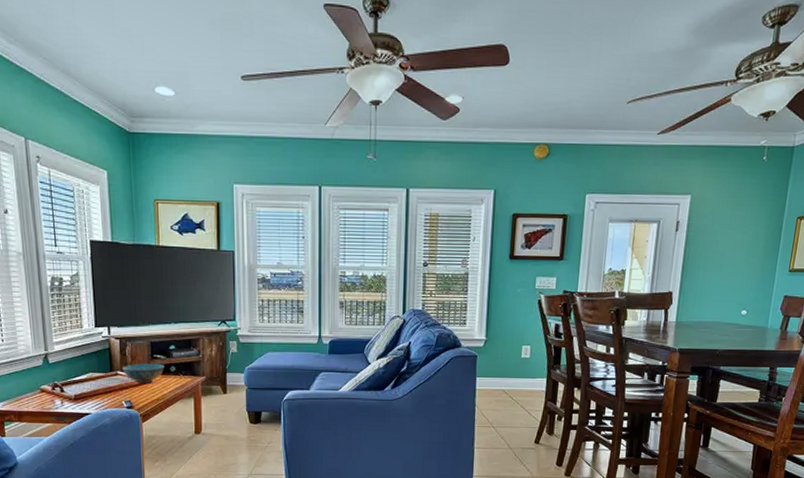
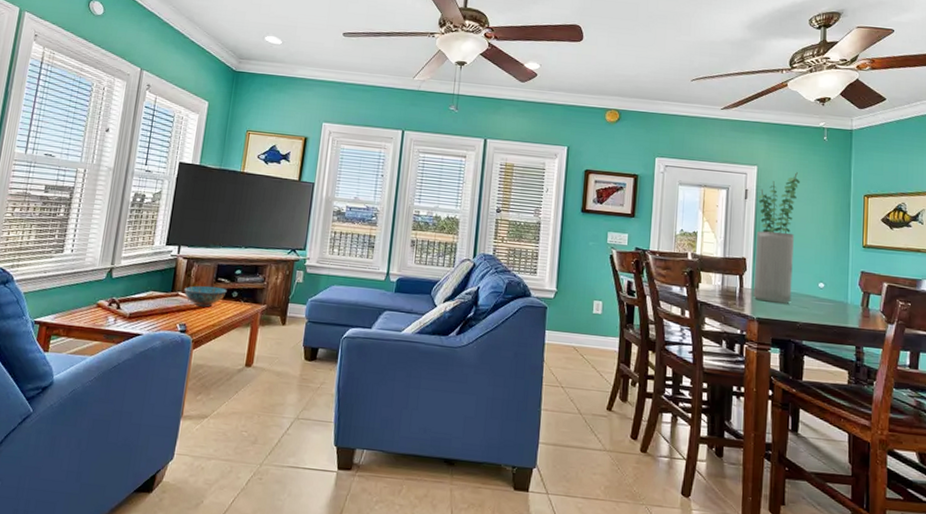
vase: none [677,198,734,333] -> present [753,172,800,304]

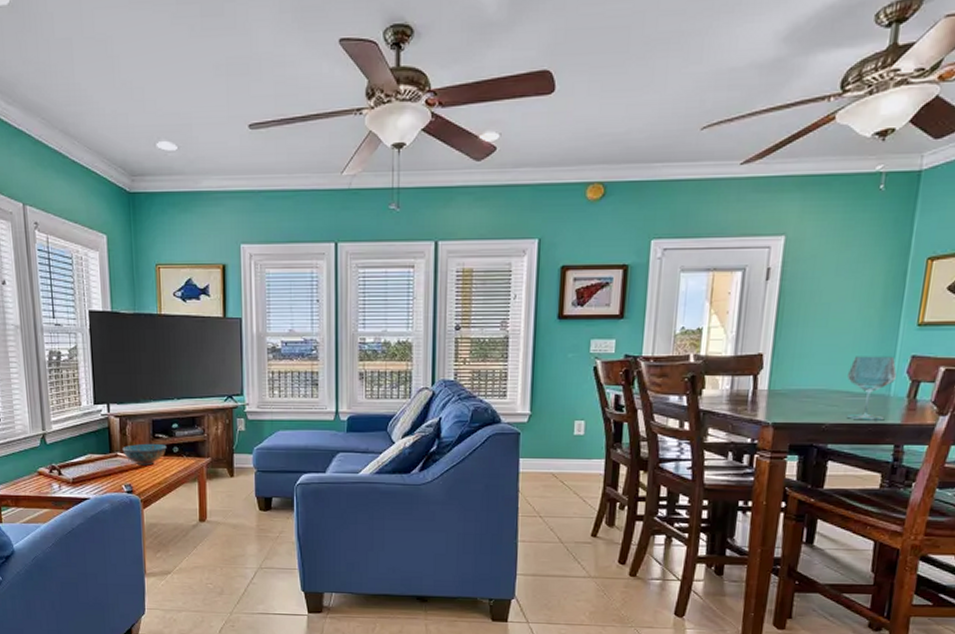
vase: present [753,172,800,304] -> none [769,238,842,403]
wine glass: none [812,267,851,324] -> present [846,356,897,421]

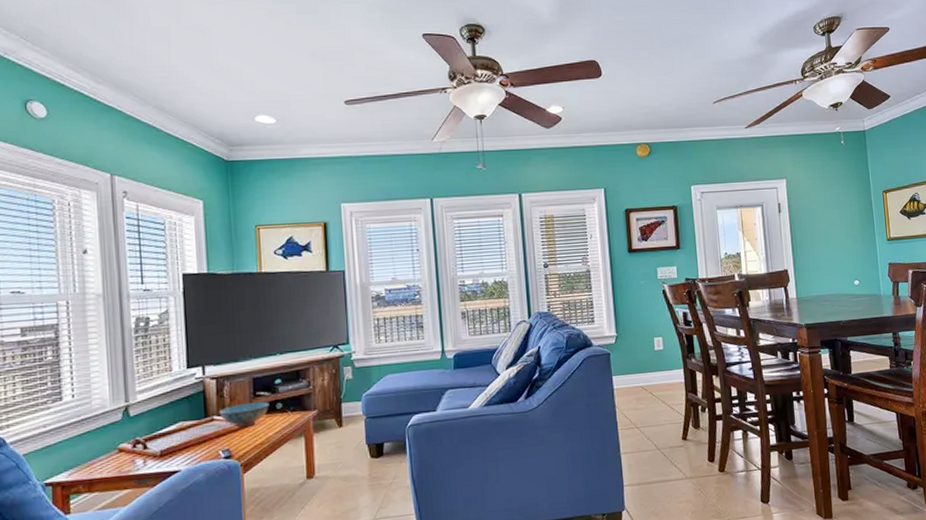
wine glass: present [846,356,897,421] -> none [849,264,882,316]

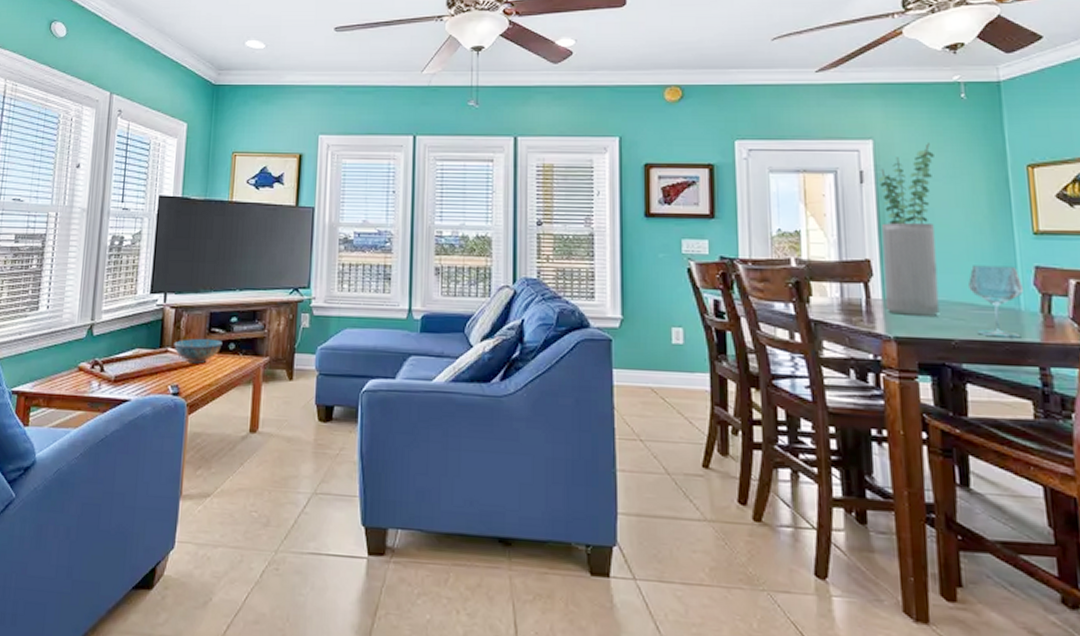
vase: none [790,179,833,308] -> present [878,143,940,316]
wine glass: none [849,264,882,316] -> present [967,265,1023,338]

